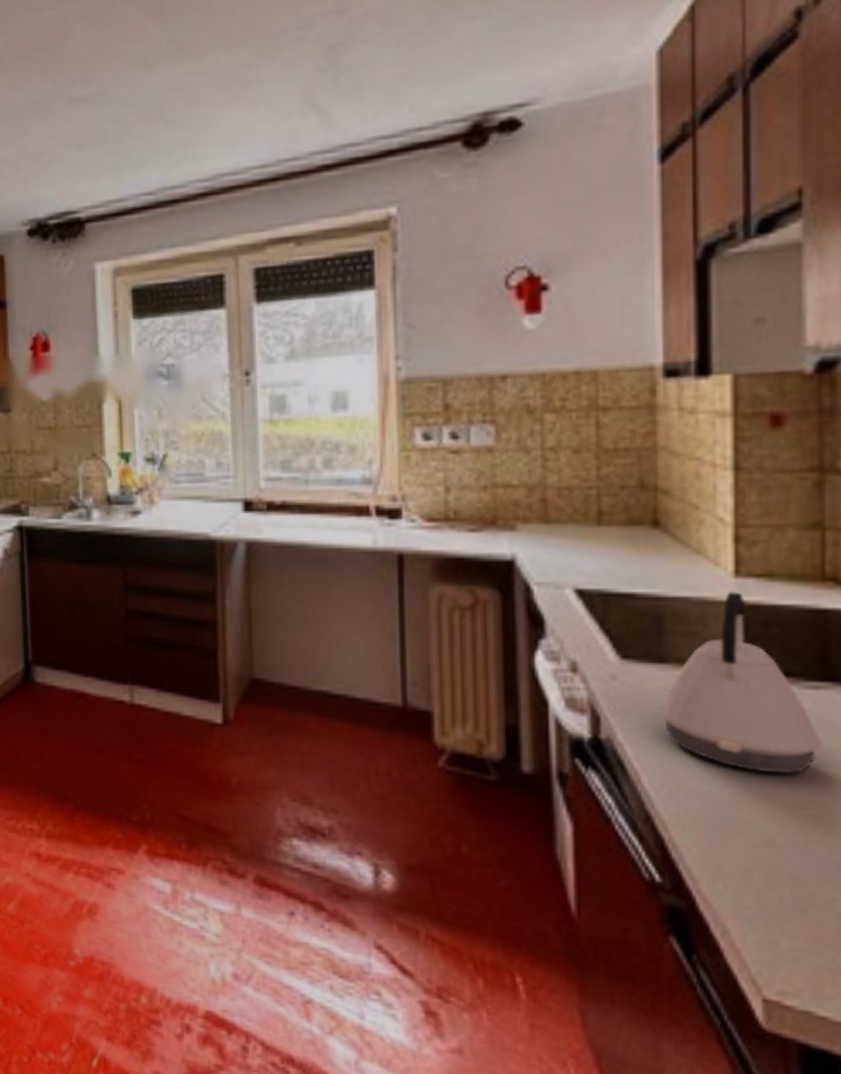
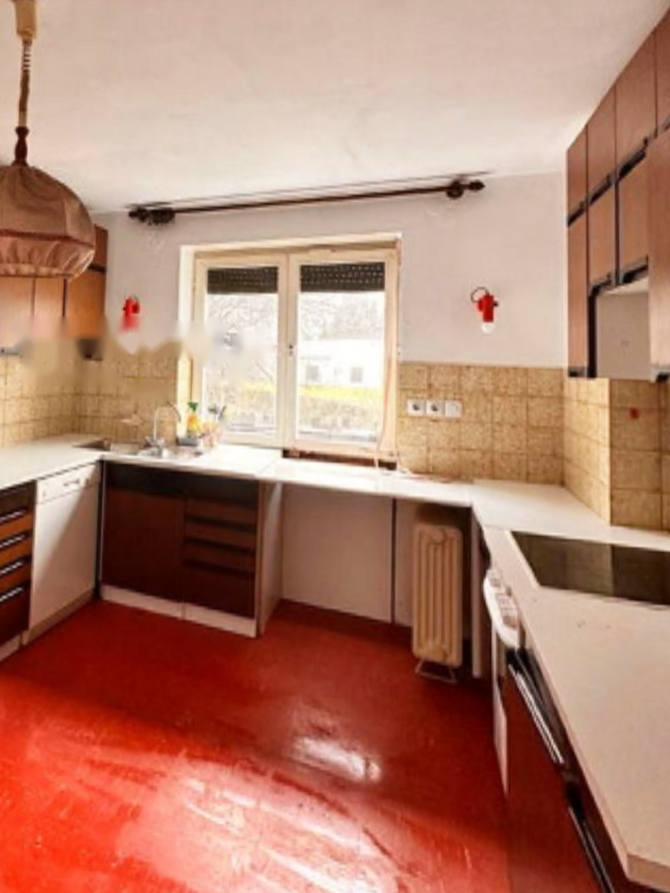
kettle: present [660,592,822,773] -> none [564,536,662,674]

